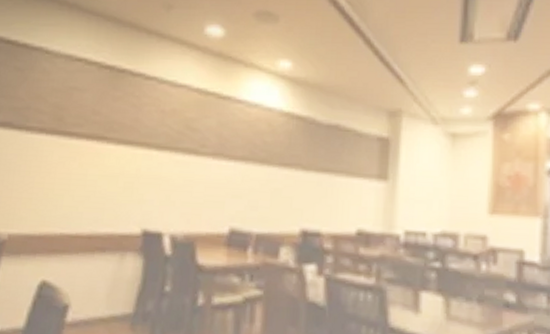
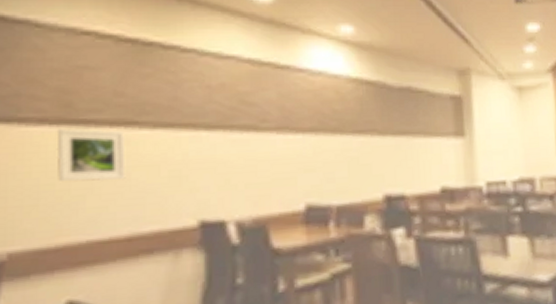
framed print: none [46,137,96,185] -> present [56,127,126,182]

